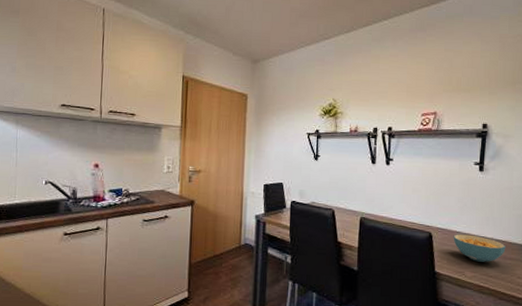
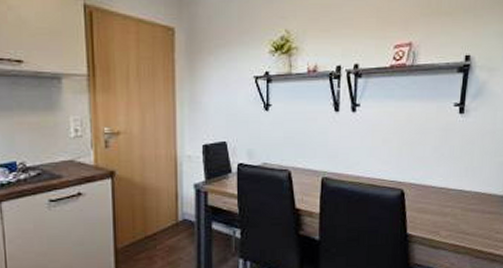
cereal bowl: present [453,234,506,262] -> none [428,189,485,219]

